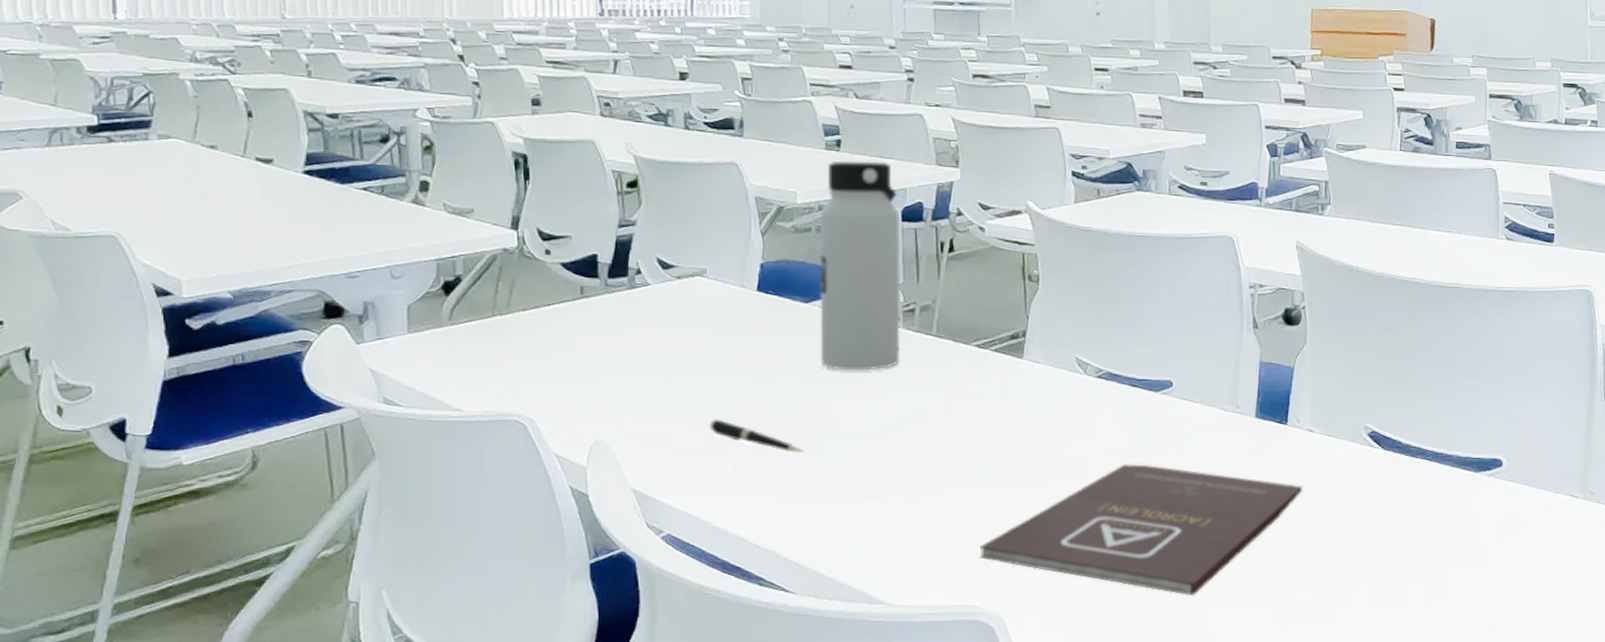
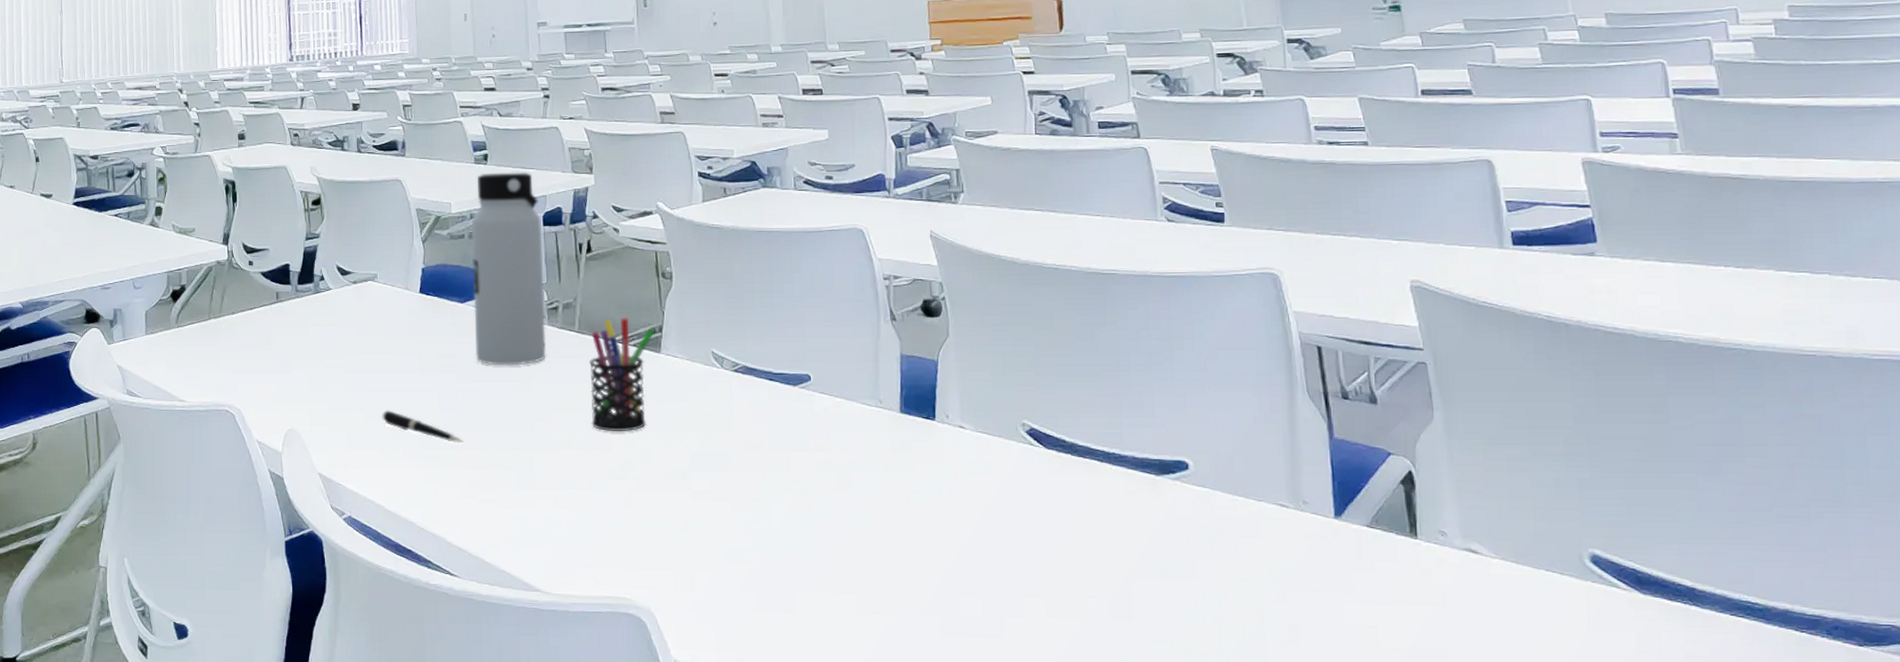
pen holder: none [946,320,1018,439] -> present [589,317,655,431]
book: present [979,464,1303,596] -> none [627,459,958,600]

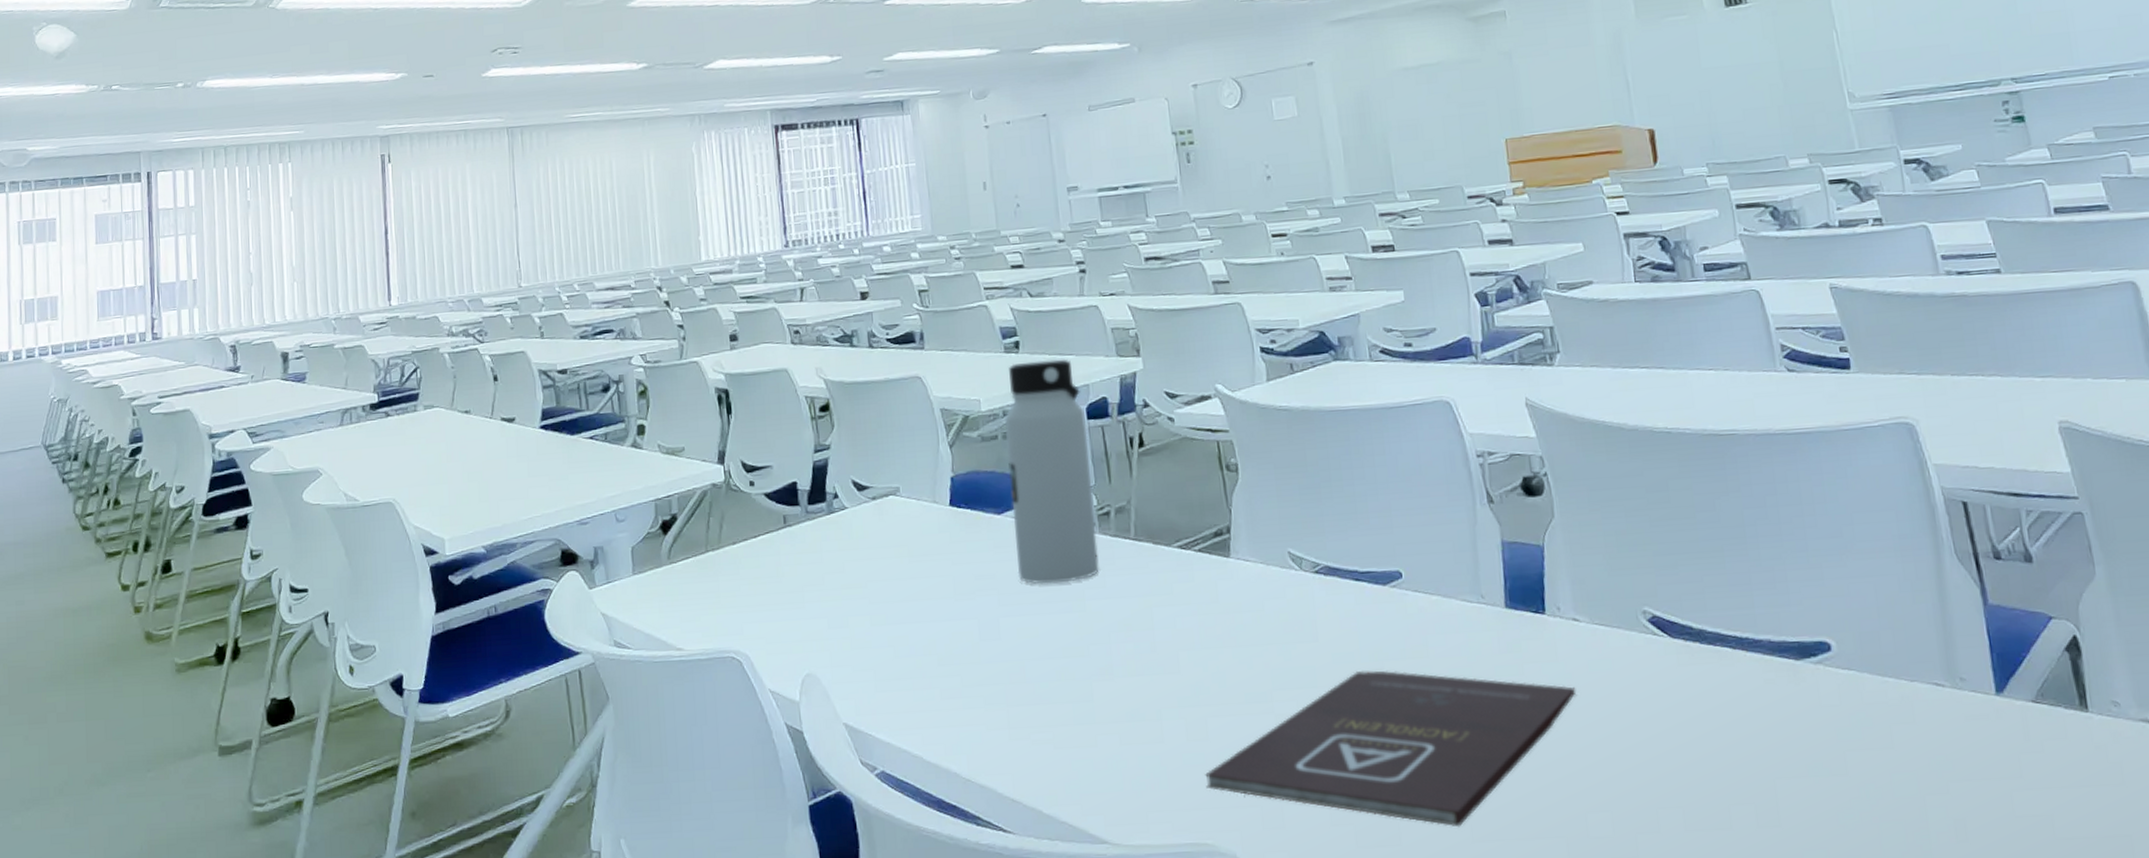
pen: present [382,410,464,444] -> none [914,644,1011,678]
pen holder: present [589,317,655,431] -> none [1149,518,1223,652]
book: none [627,459,958,600] -> present [1205,670,1577,827]

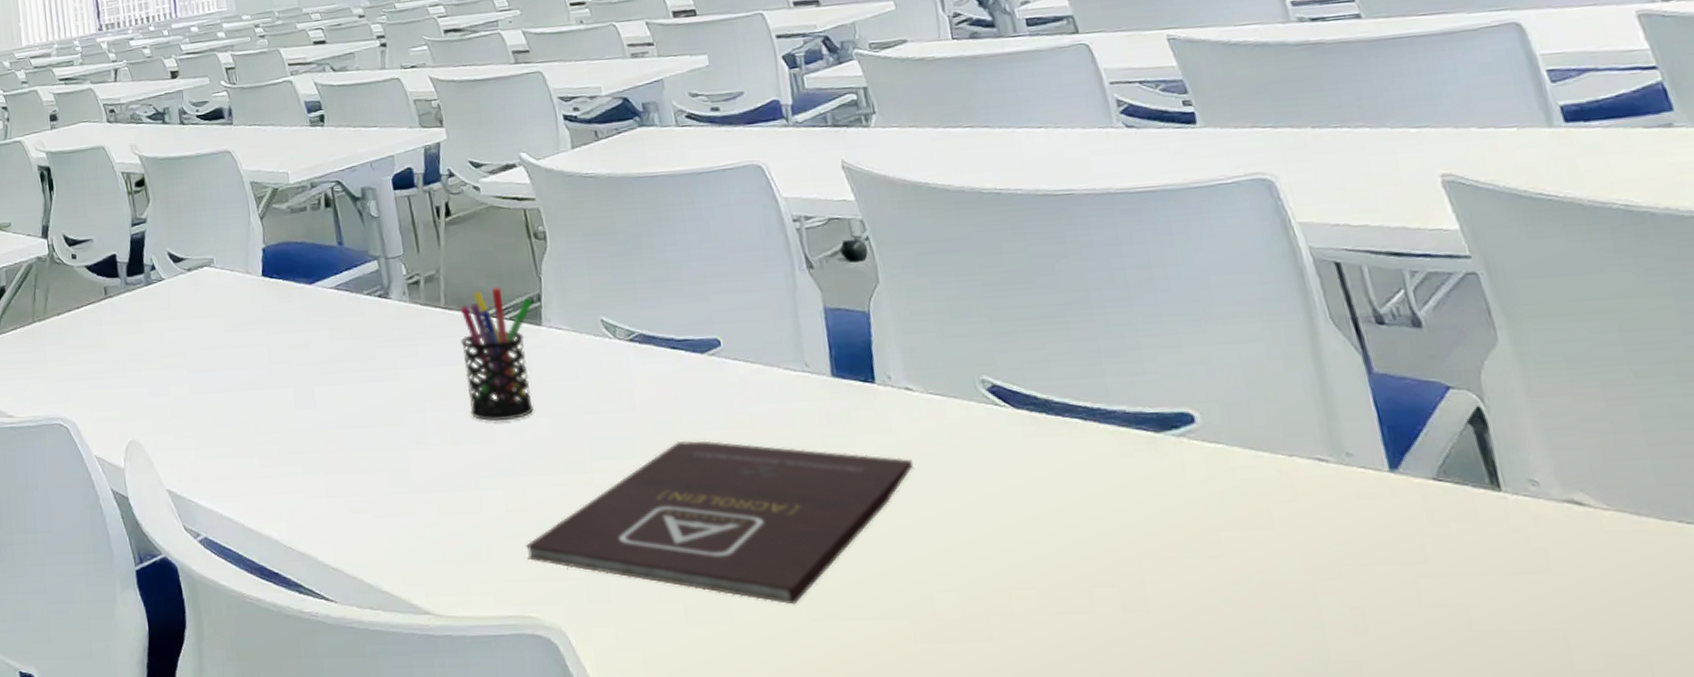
water bottle: present [1005,359,1099,584] -> none [313,131,411,353]
pen holder: none [1149,518,1223,652] -> present [460,286,534,421]

